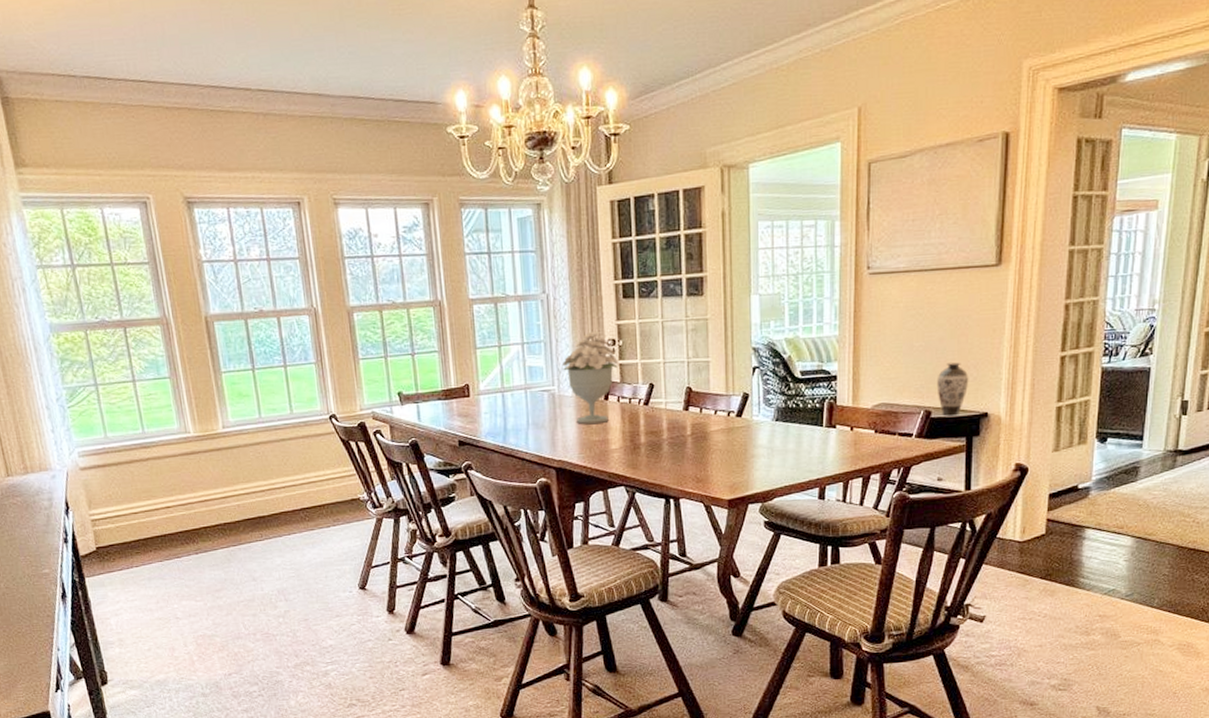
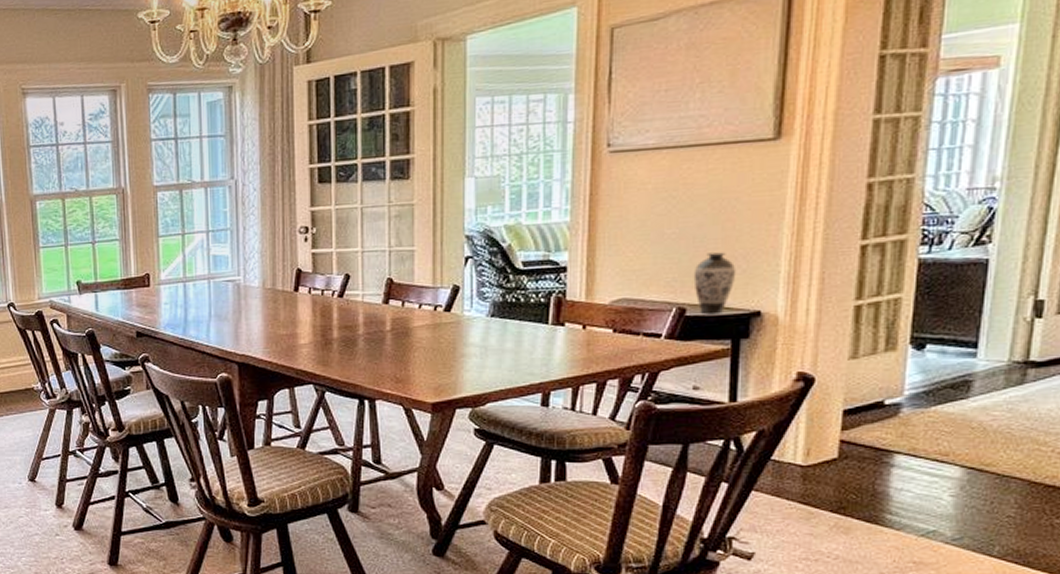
bouquet: present [563,331,619,425] -> none [250,218,312,318]

